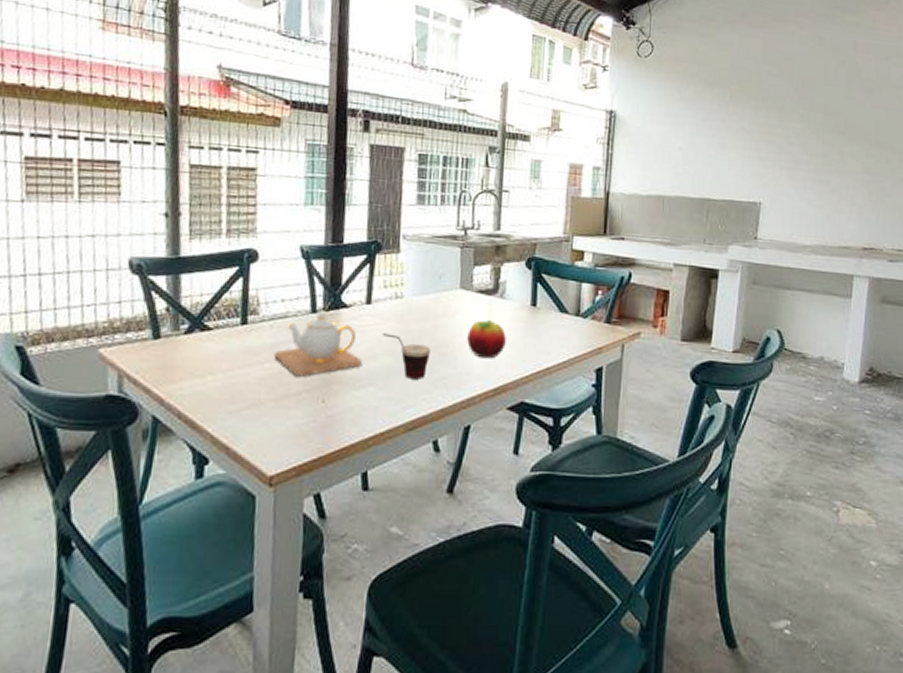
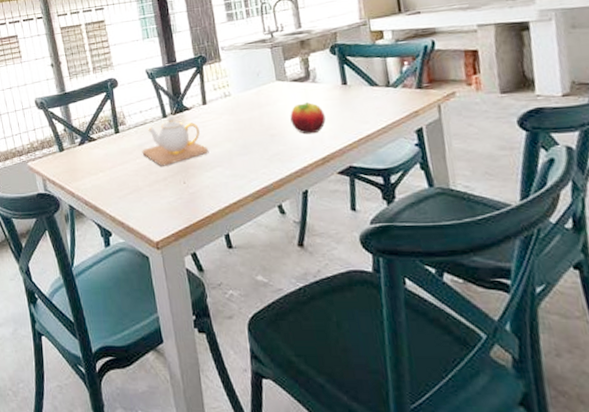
cup: present [383,333,432,380] -> none [220,125,262,158]

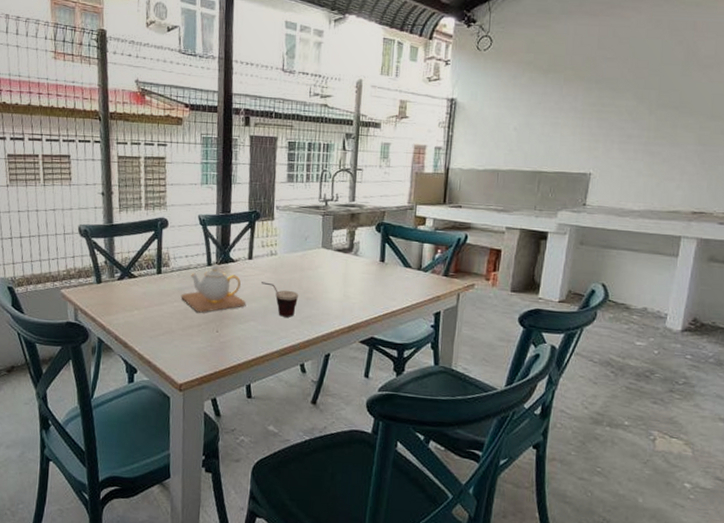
cup: none [220,125,262,158] -> present [261,282,299,318]
fruit: present [290,101,326,134] -> none [327,272,359,303]

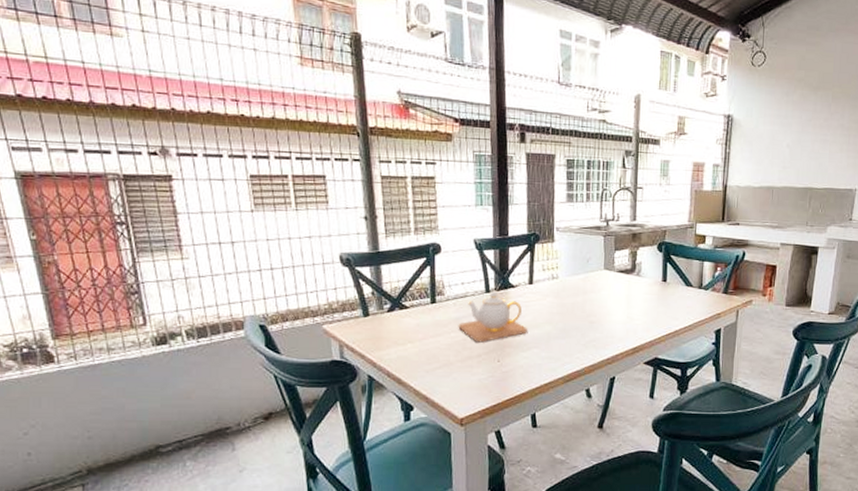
cup: present [261,282,299,318] -> none [543,307,583,342]

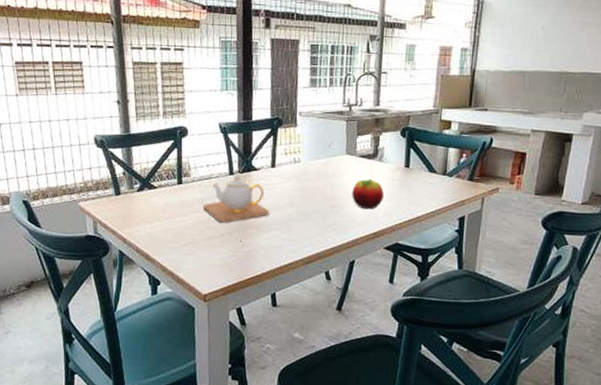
fruit: none [611,293,642,325] -> present [352,178,384,210]

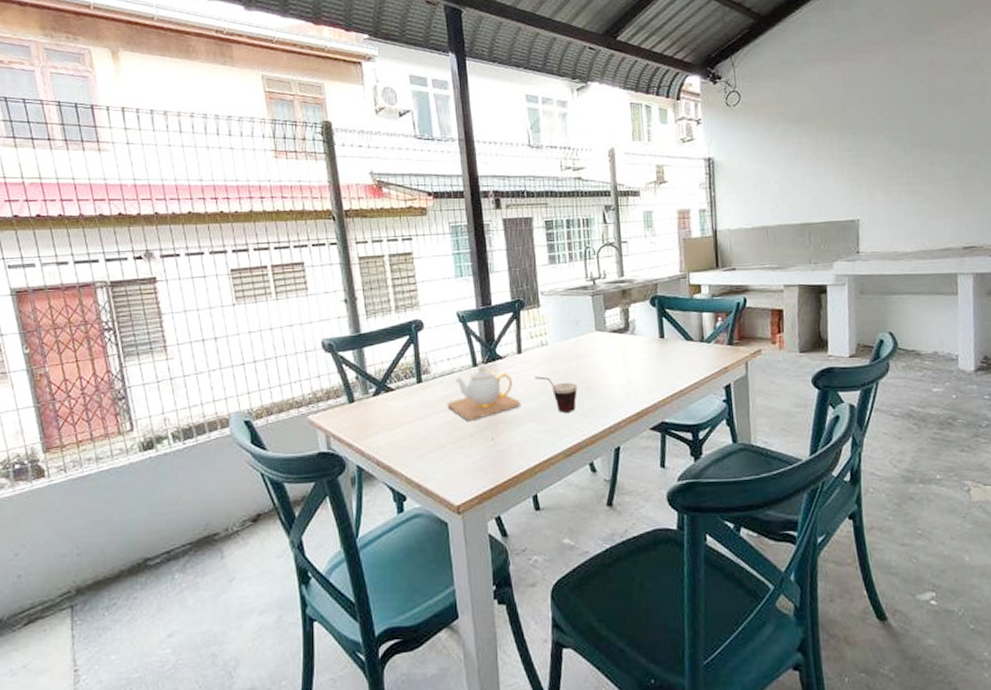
cup: none [285,190,324,225] -> present [535,376,578,413]
fruit: present [352,178,384,210] -> none [607,354,642,388]

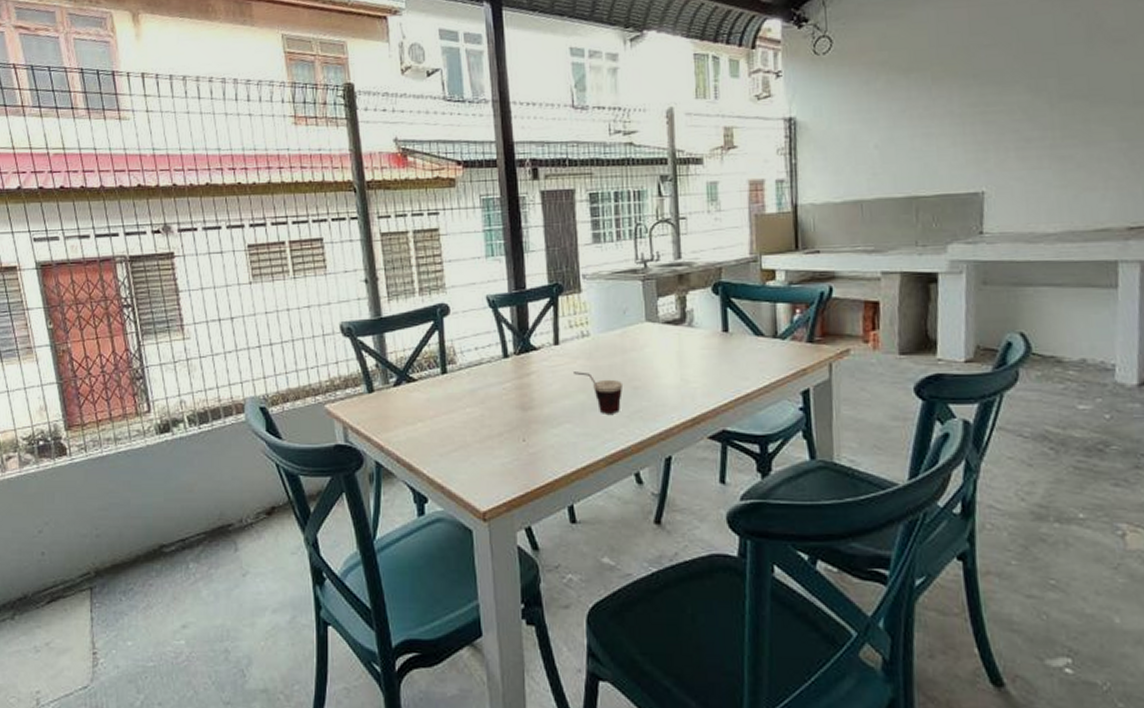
teapot: present [447,364,521,421] -> none [474,356,558,418]

